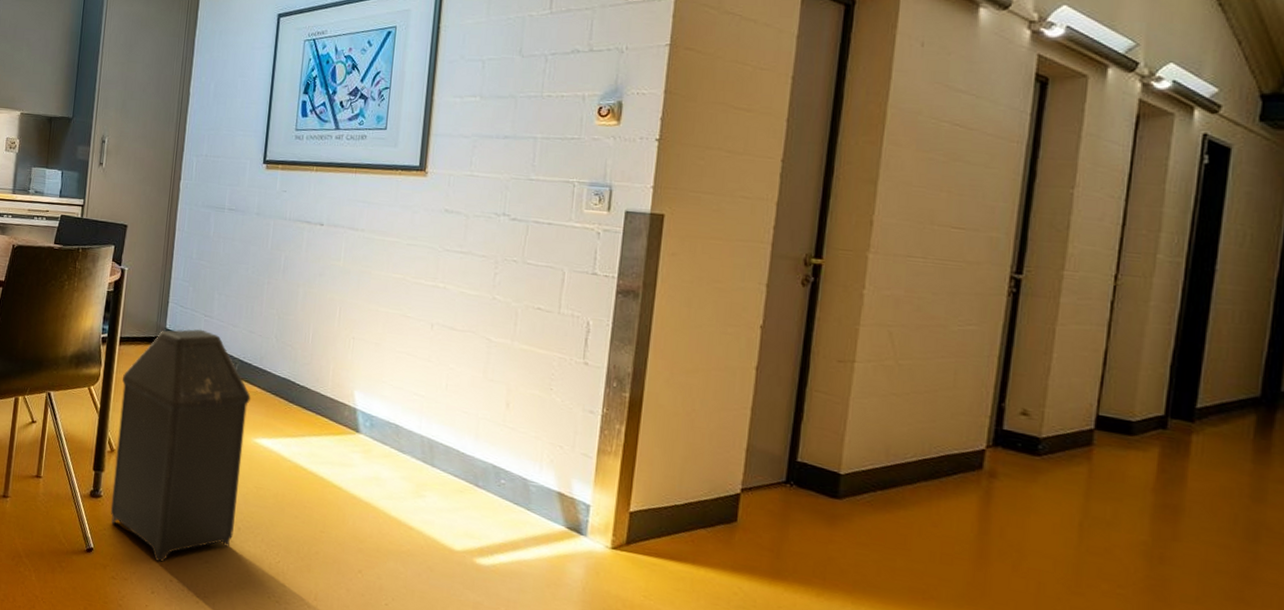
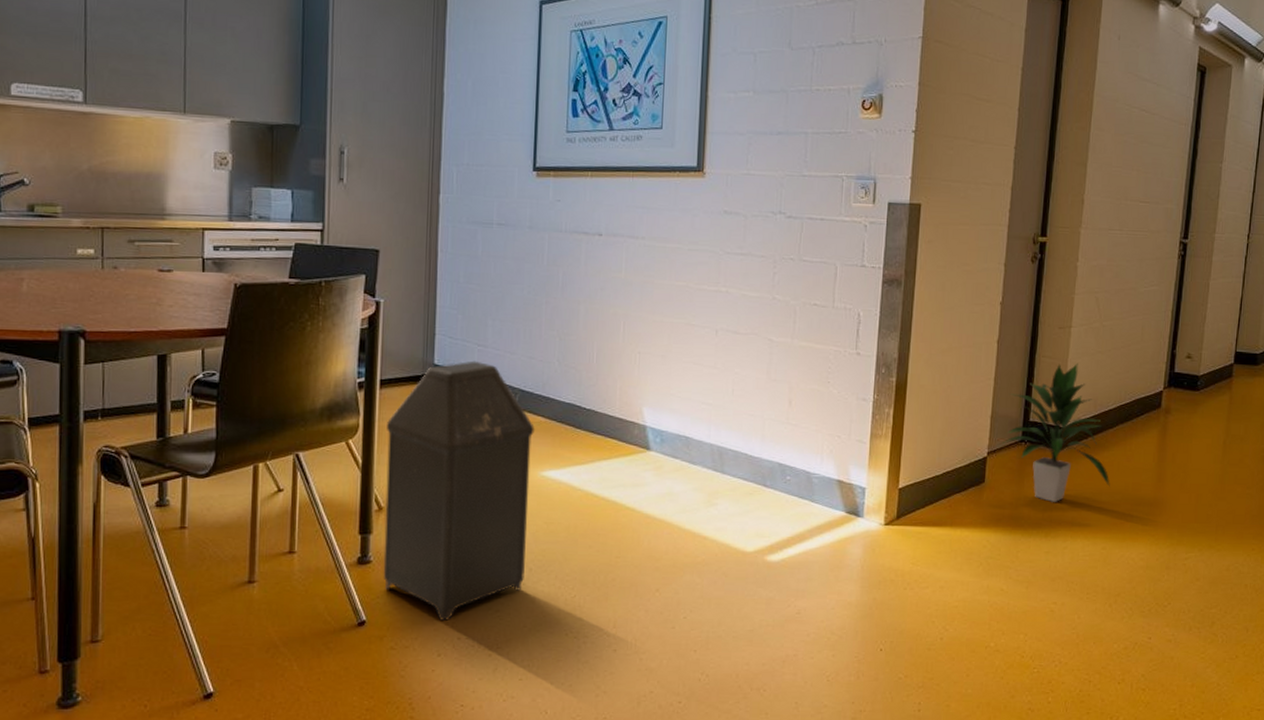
indoor plant: none [760,401,908,559] -> present [1002,362,1110,503]

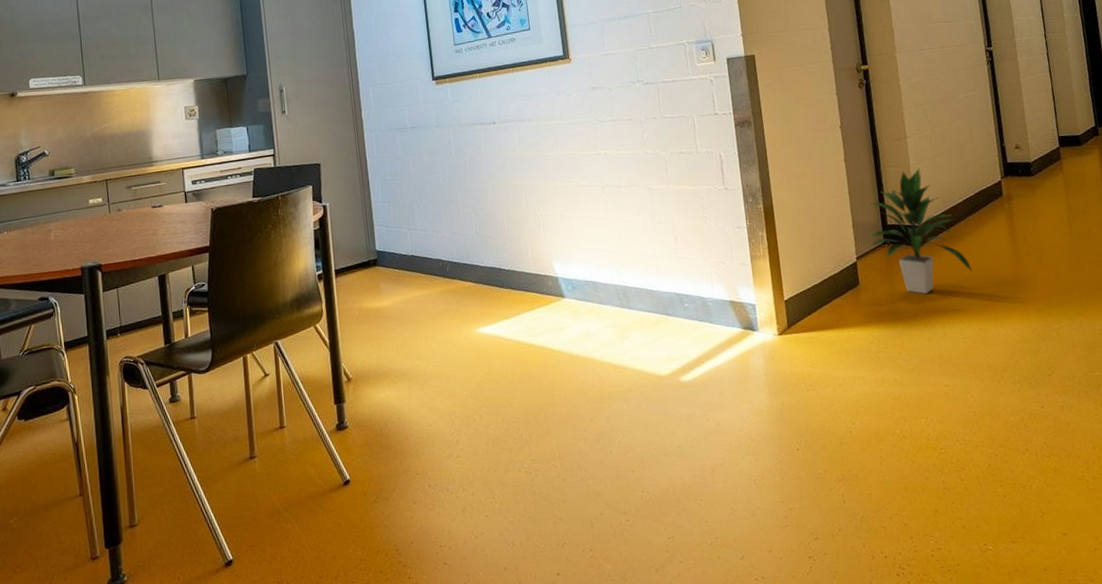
trash can: present [383,361,535,621] -> none [345,242,477,472]

